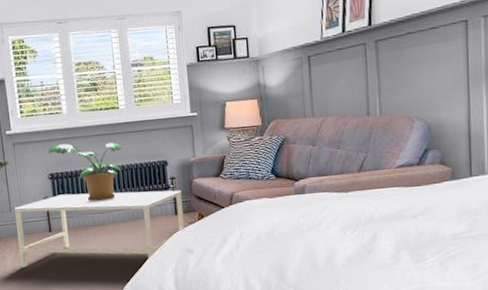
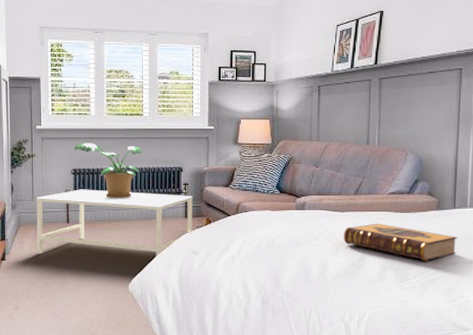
hardback book: none [349,200,478,238] -> present [343,223,457,262]

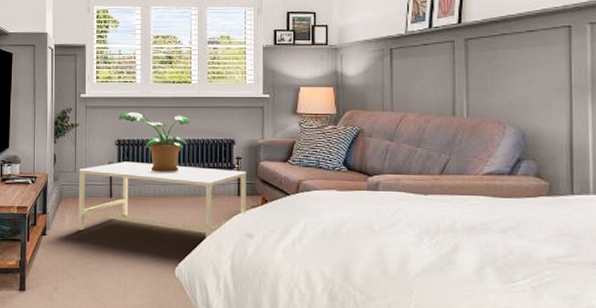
hardback book: present [343,223,457,262] -> none [428,209,580,260]

